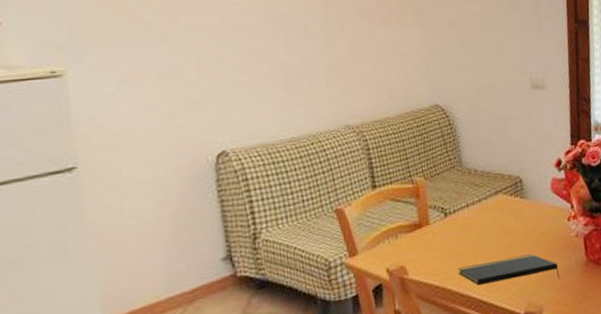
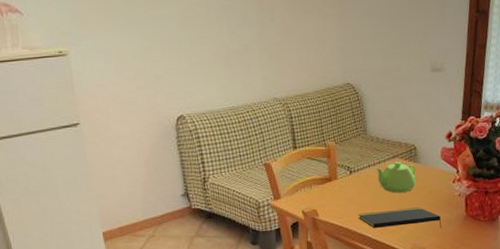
teapot: none [475,198,526,238] -> present [376,162,417,193]

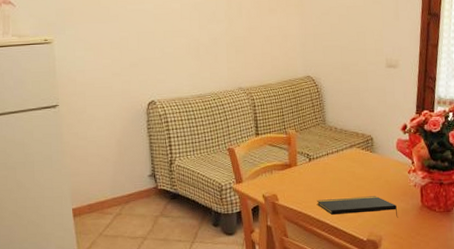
teapot: present [376,162,417,193] -> none [334,151,374,181]

